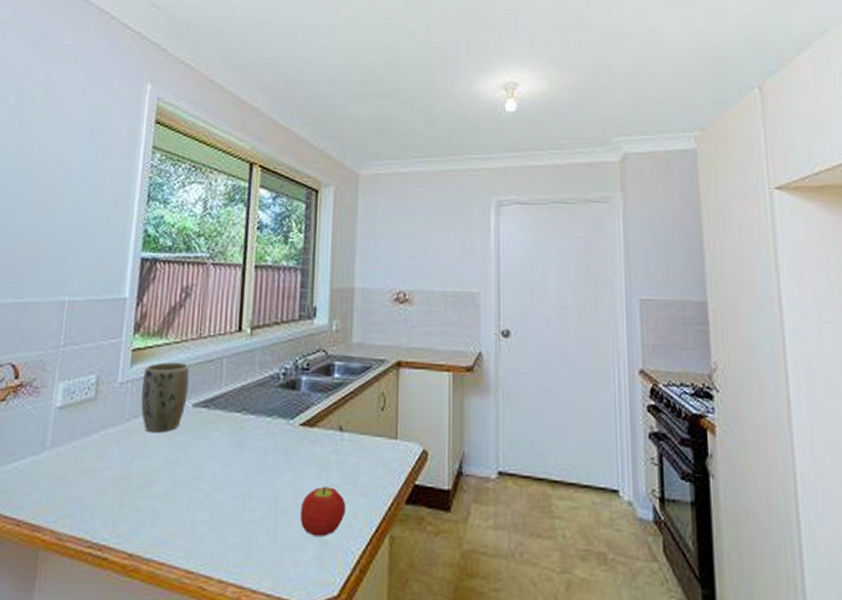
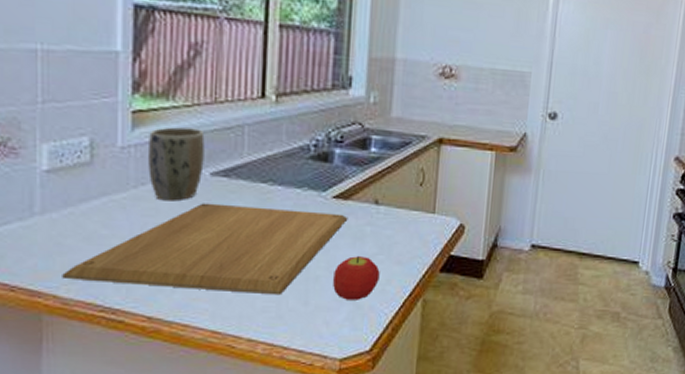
chopping board: none [60,434,315,531] -> present [62,203,348,296]

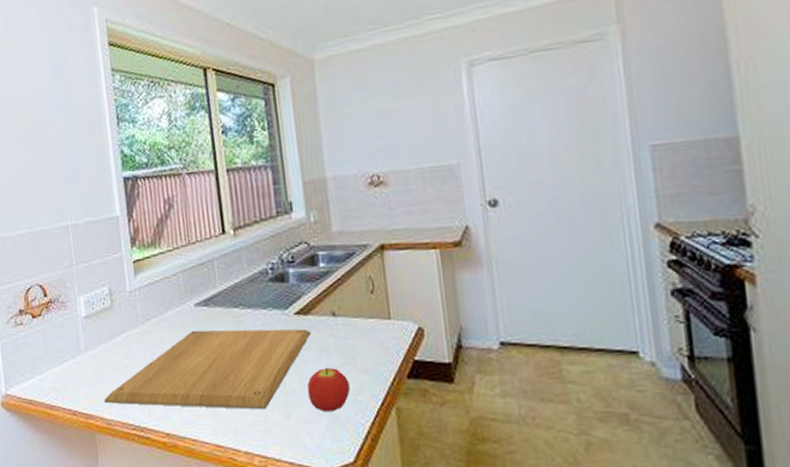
plant pot: present [148,127,205,201] -> none [146,268,189,332]

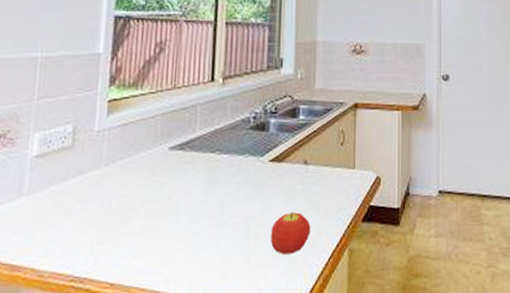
chopping board: present [104,329,311,410] -> none [40,174,283,255]

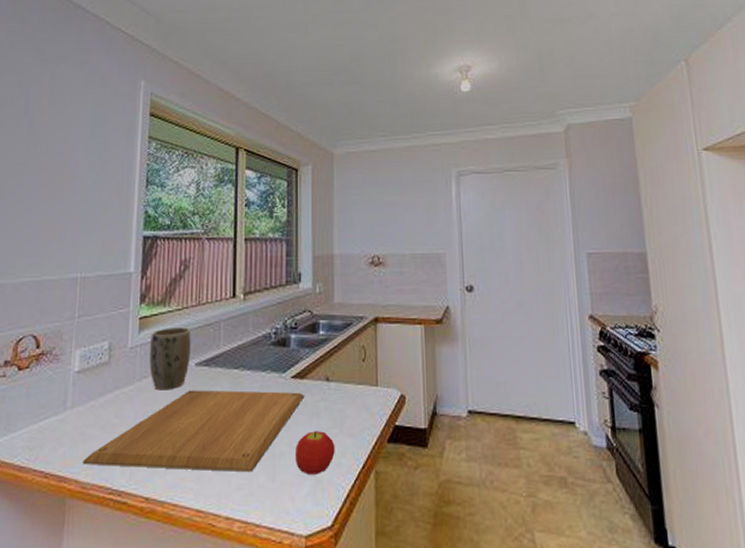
chopping board: none [40,174,283,255] -> present [83,390,305,473]
plant pot: none [118,111,165,175] -> present [149,327,191,391]

